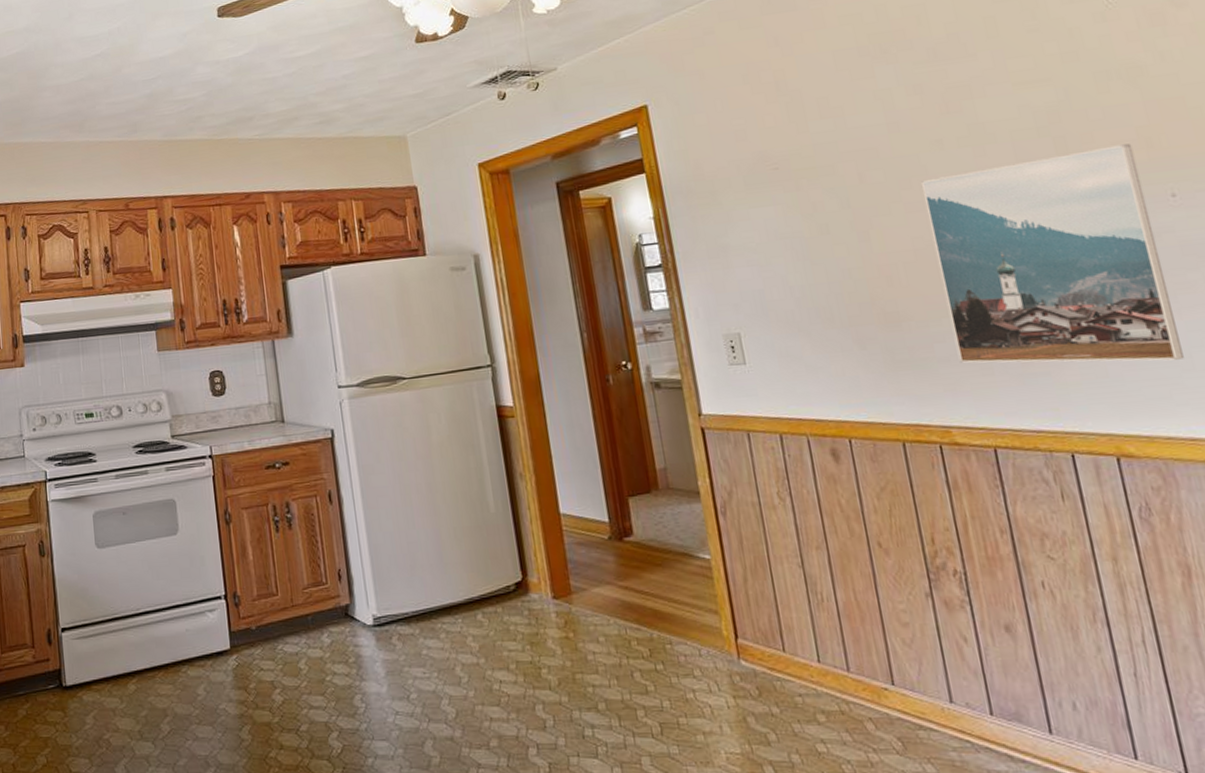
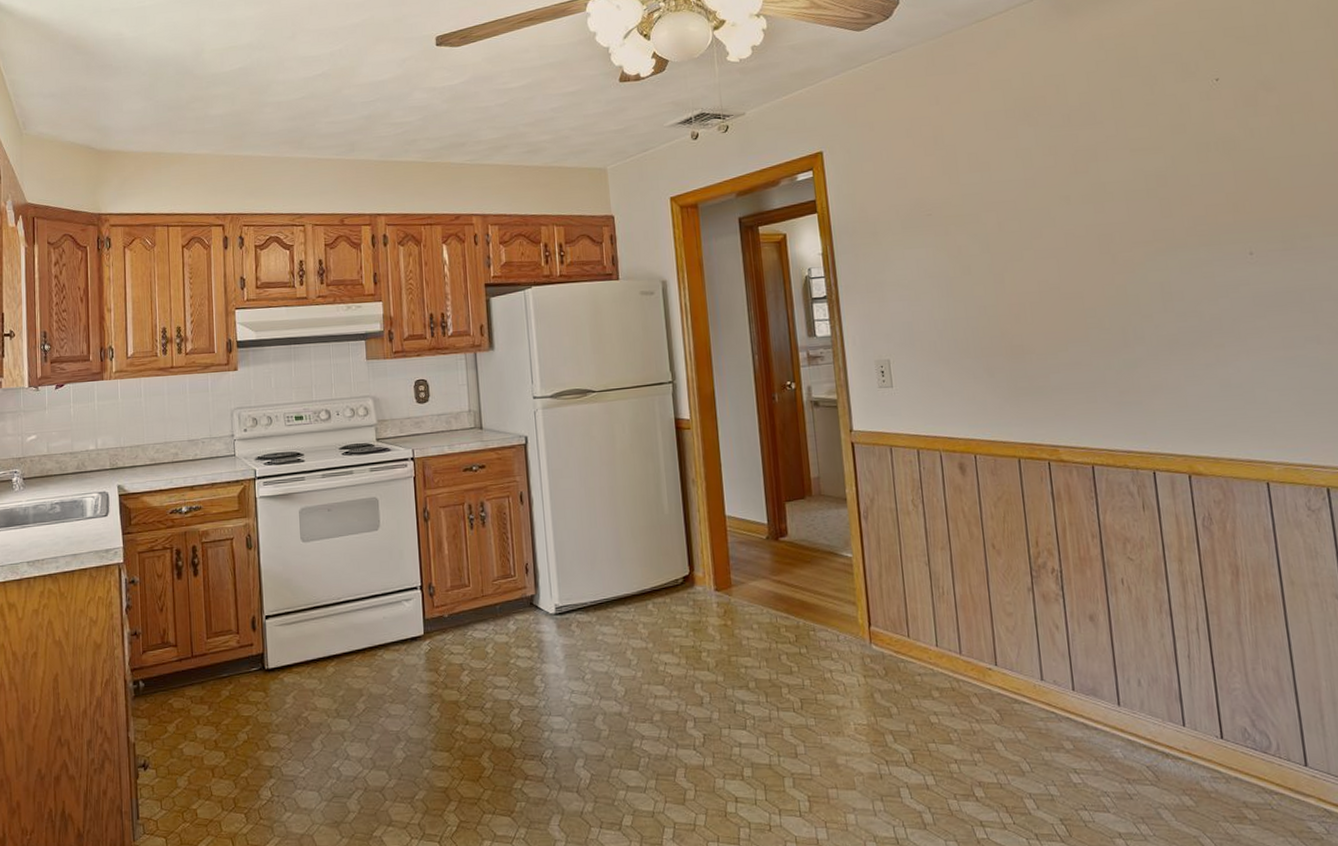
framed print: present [920,144,1184,363] -> none [1049,207,1248,395]

